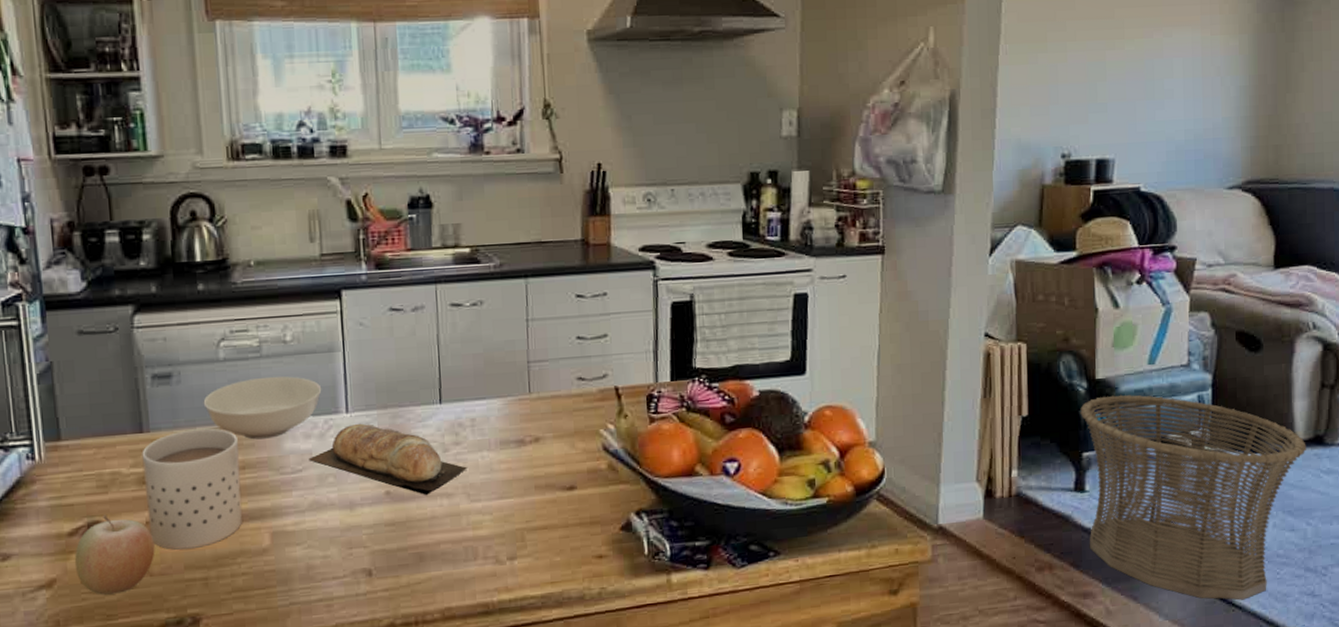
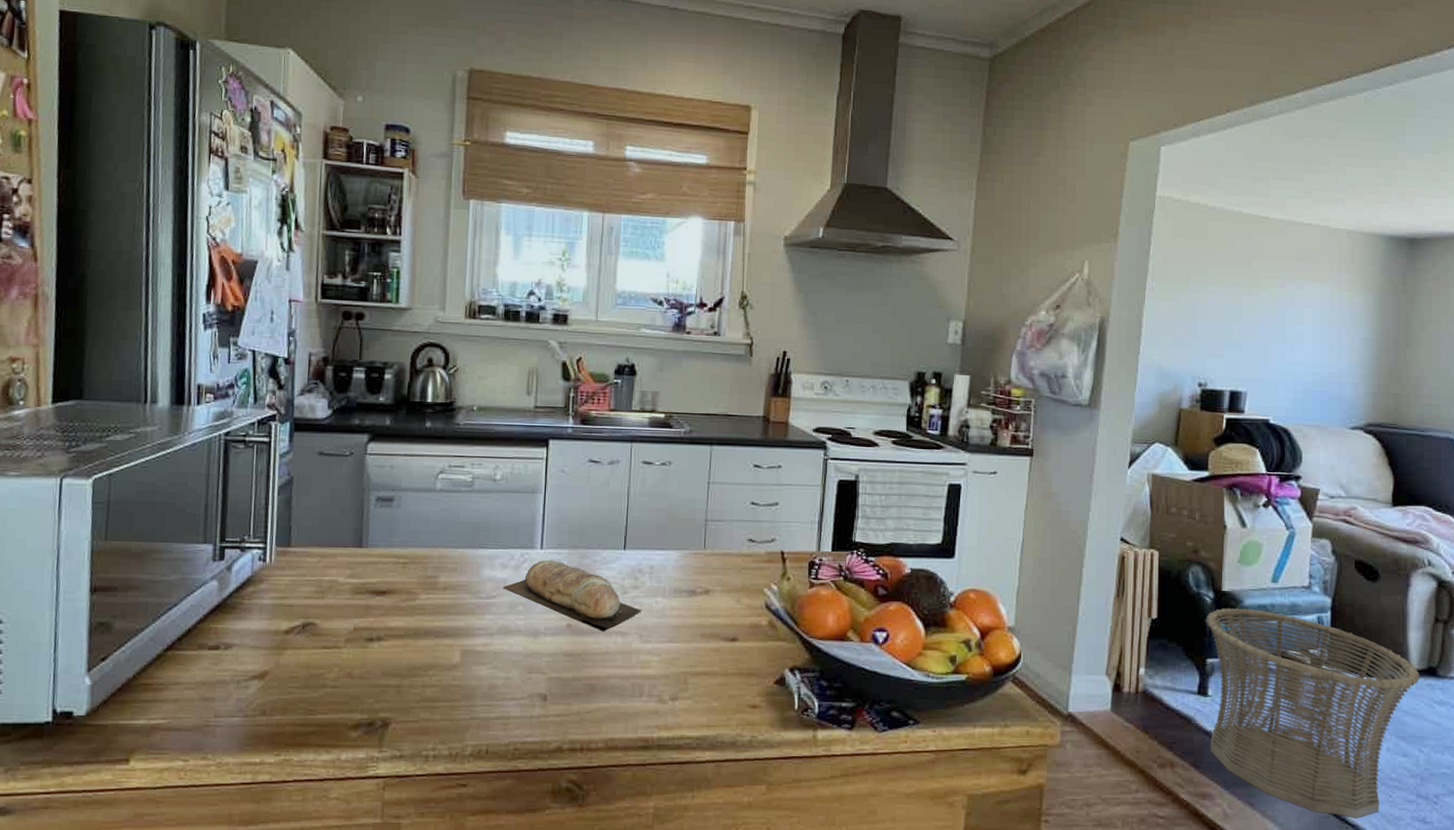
fruit: present [74,514,155,595] -> none [286,617,359,691]
mug: present [142,428,243,550] -> none [355,549,443,657]
bowl: present [203,376,322,440] -> none [417,509,522,565]

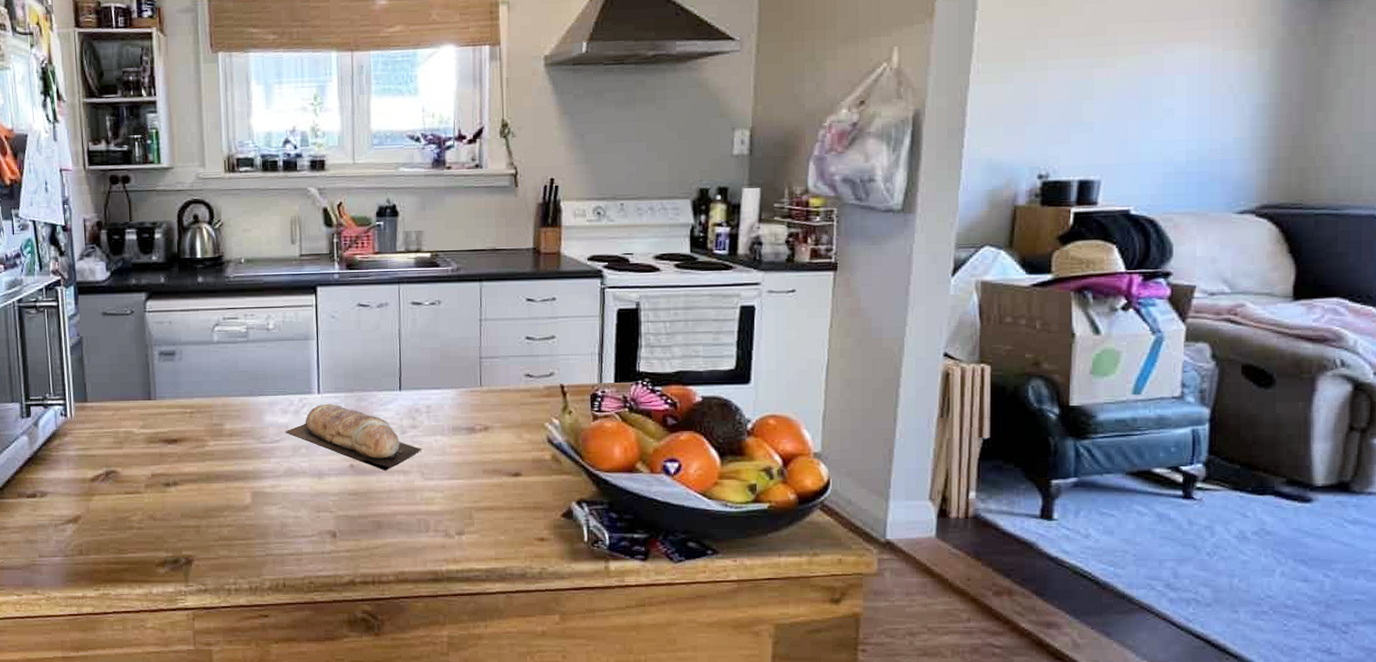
basket: present [1206,607,1420,819] -> none [1050,423,1327,649]

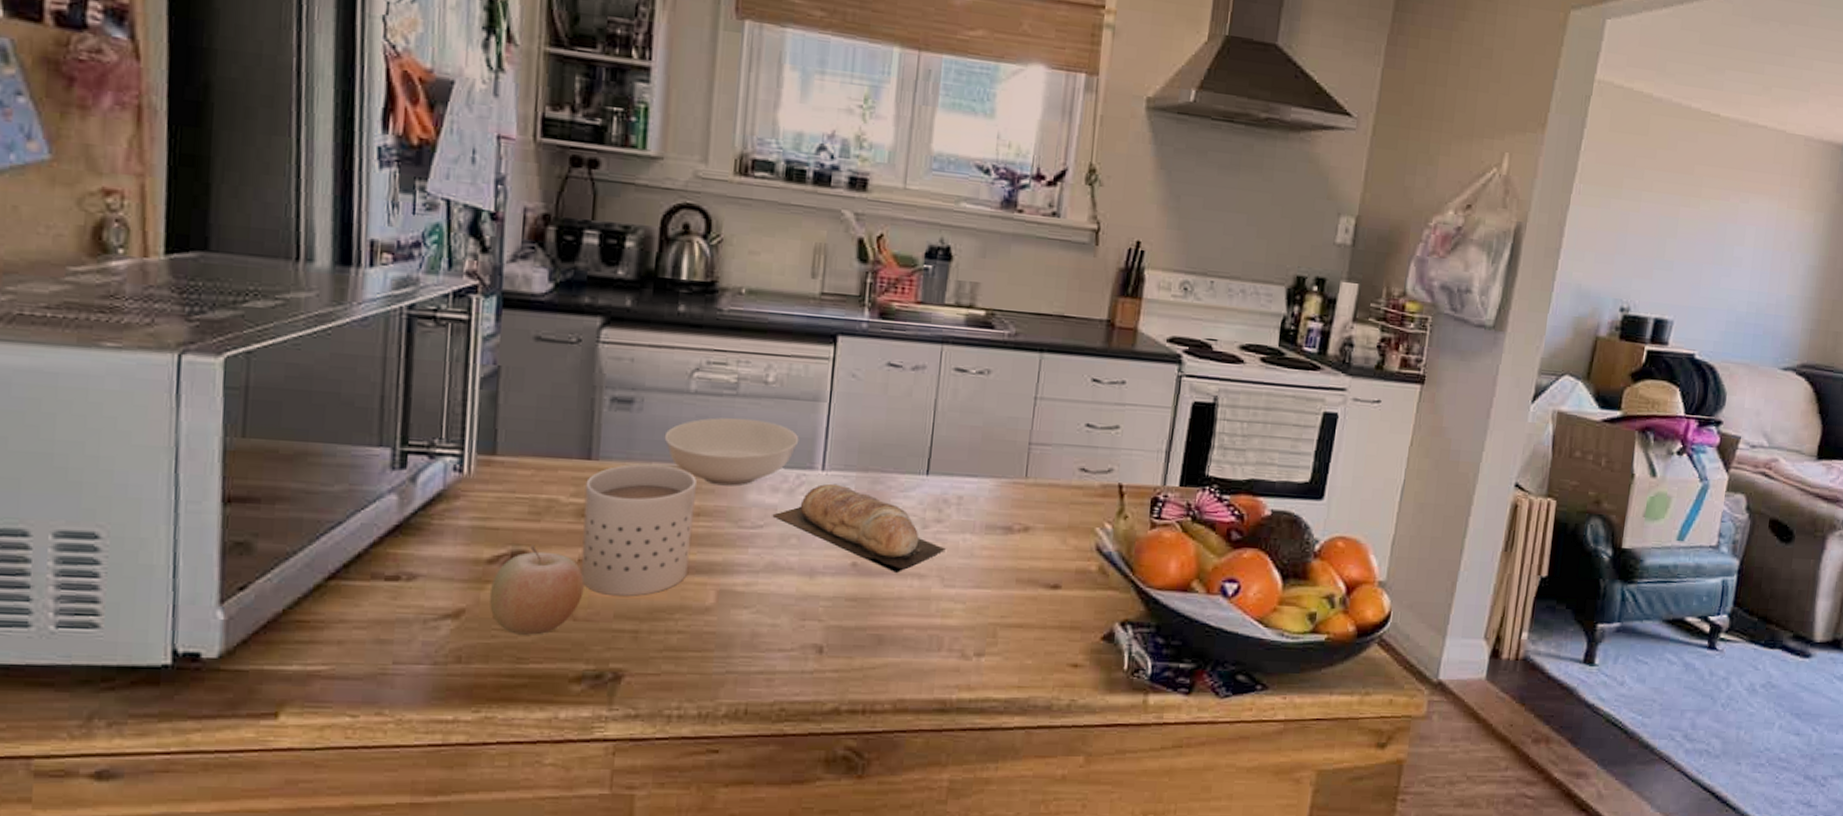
fruit: none [95,466,158,532] -> present [489,545,585,635]
mug: none [149,399,230,500] -> present [580,463,697,596]
bowl: none [199,358,298,412] -> present [664,417,799,487]

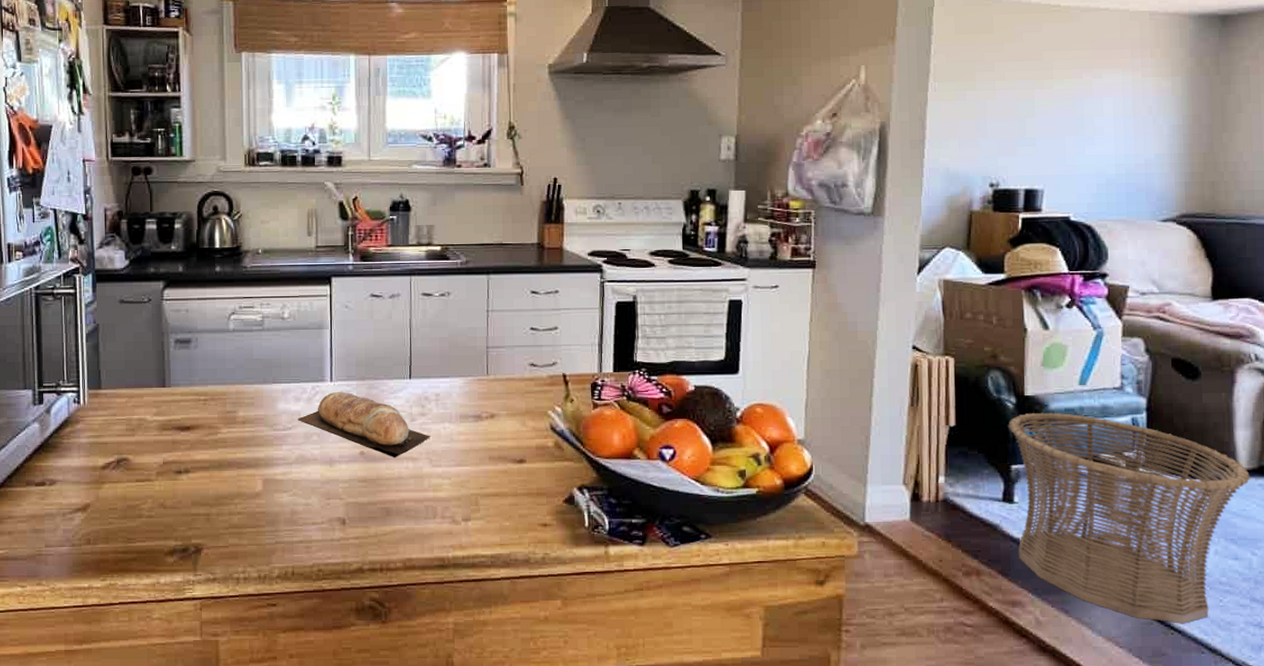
fruit: present [489,545,585,635] -> none [105,453,169,521]
mug: present [580,463,697,596] -> none [163,387,241,488]
bowl: present [664,417,799,487] -> none [214,346,311,399]
basket: none [1590,567,1824,801] -> present [1009,412,1250,624]

